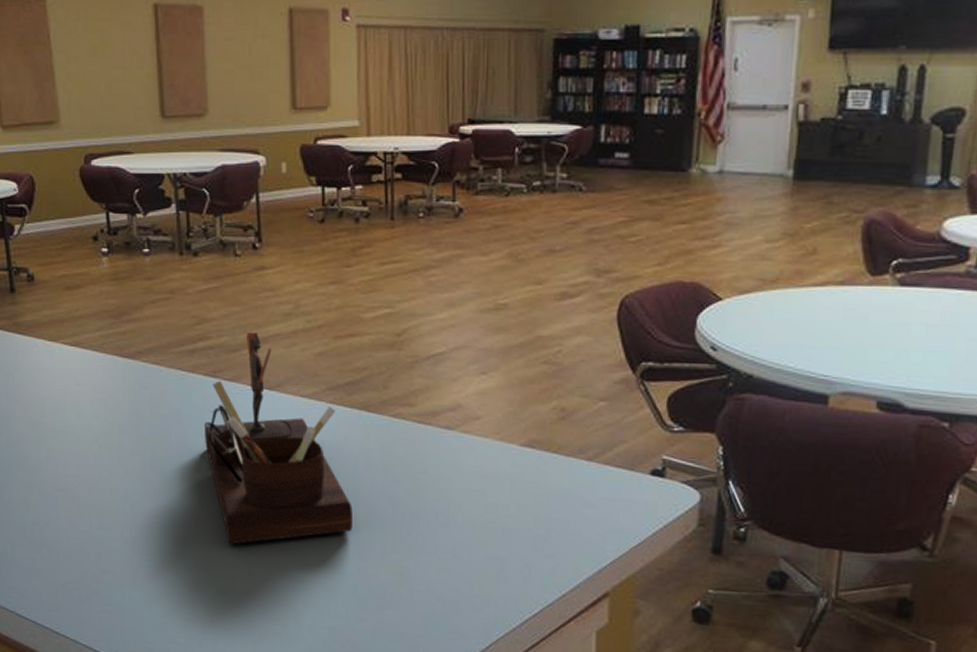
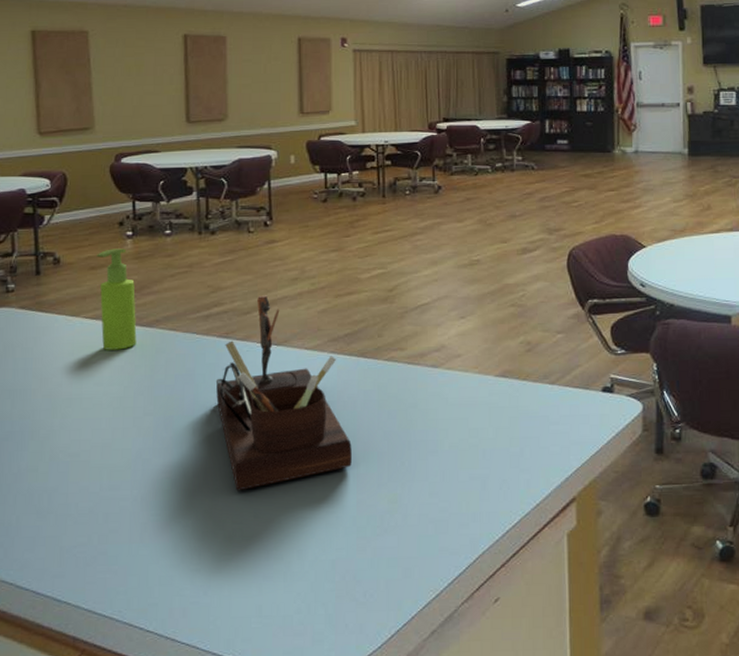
soap dispenser: none [72,267,119,382] -> present [97,248,137,350]

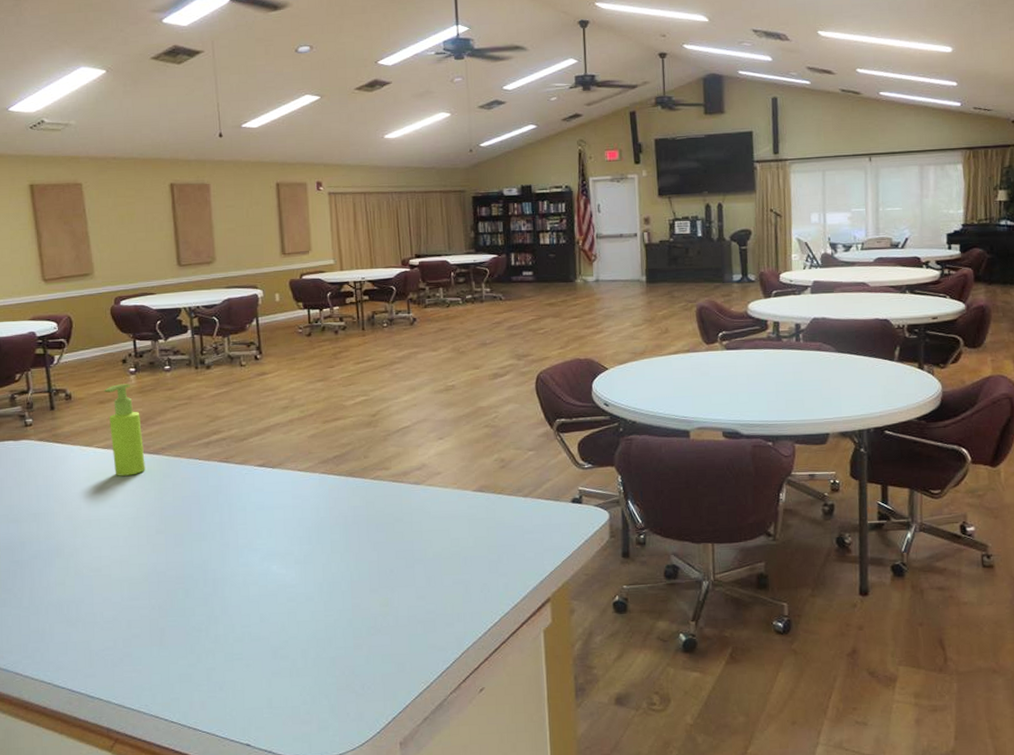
desk organizer: present [215,295,352,491] -> none [219,423,346,599]

